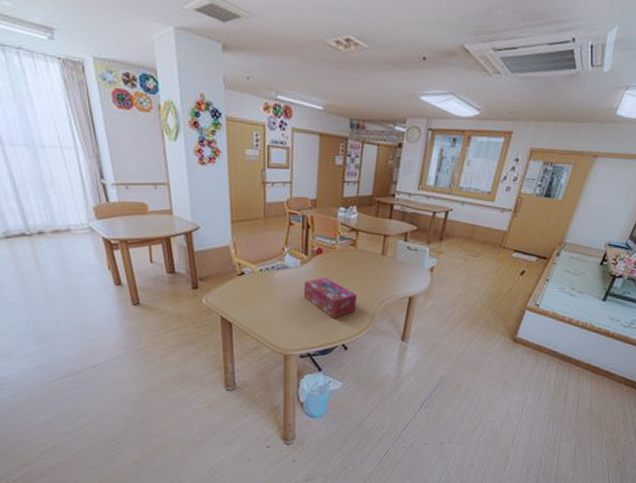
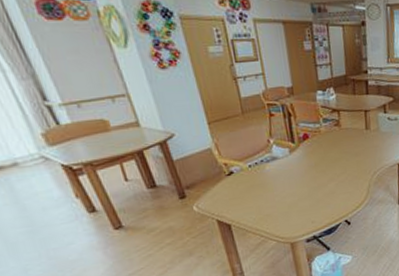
tissue box: present [303,277,358,319] -> none [296,160,351,198]

